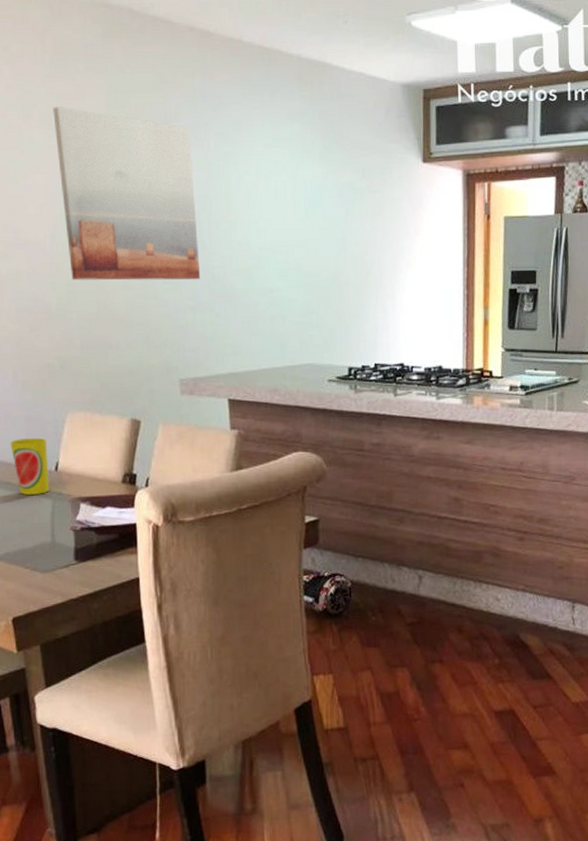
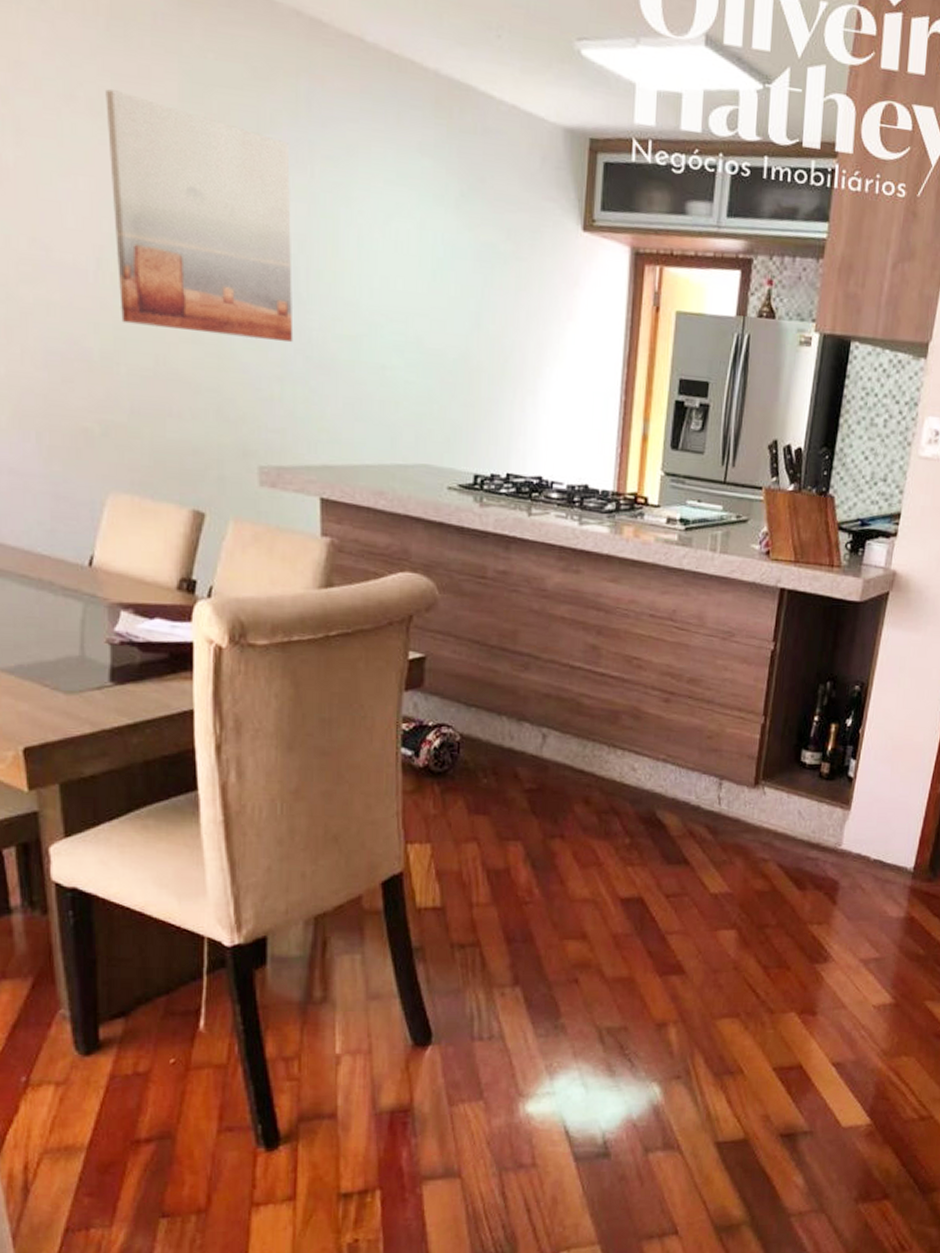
cup: present [10,437,50,496] -> none [29,520,81,596]

